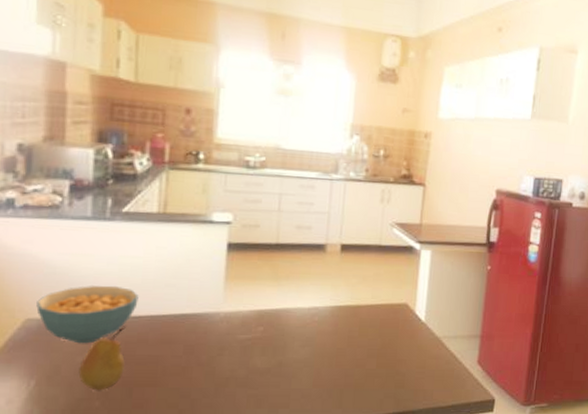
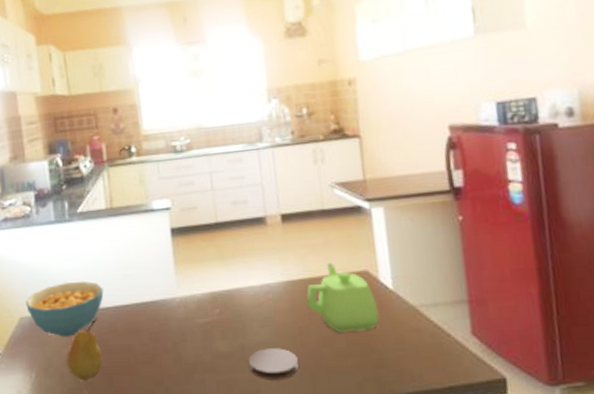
coaster: none [283,366,330,395] -> present [249,348,299,379]
teapot: none [348,293,410,356] -> present [306,262,380,333]

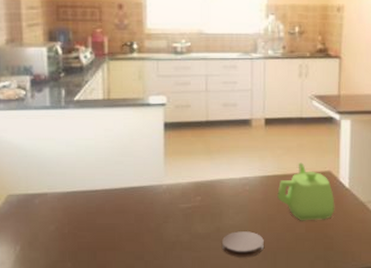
cereal bowl: present [26,281,104,337] -> none [15,164,94,215]
fruit: present [66,317,103,381] -> none [52,199,88,254]

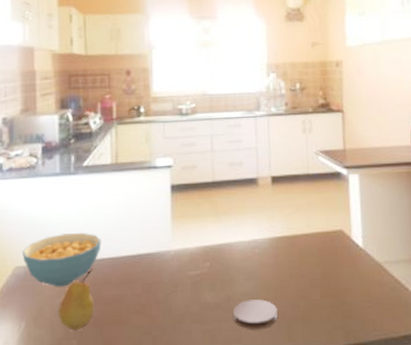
cereal bowl: none [15,164,94,215] -> present [22,232,101,287]
fruit: none [52,199,88,254] -> present [58,268,94,331]
teapot: present [277,163,335,221] -> none [288,222,350,286]

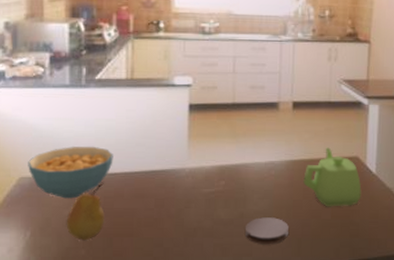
teapot: none [288,222,350,286] -> present [303,147,362,207]

